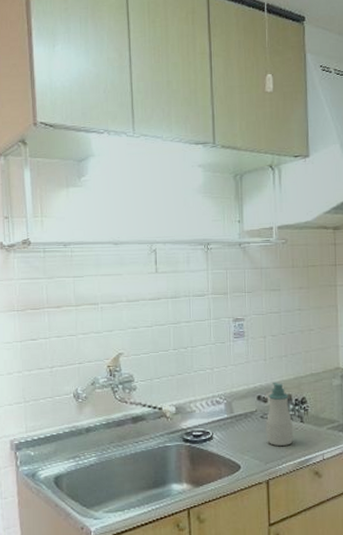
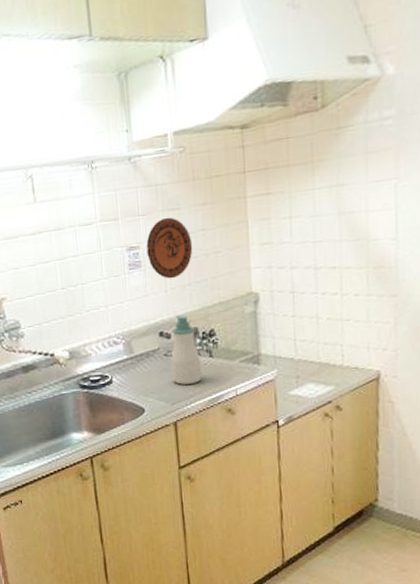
decorative plate: none [250,296,290,350] -> present [146,217,193,279]

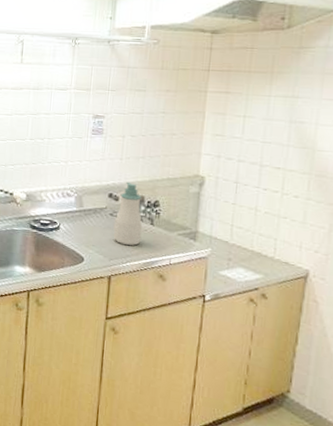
decorative plate: present [146,217,193,279] -> none [110,96,152,150]

